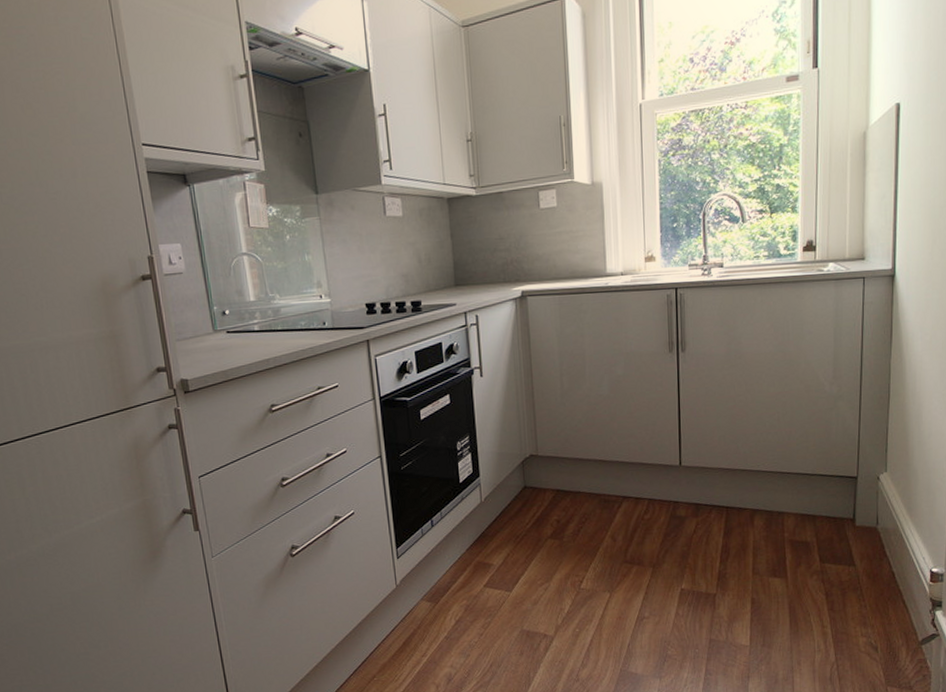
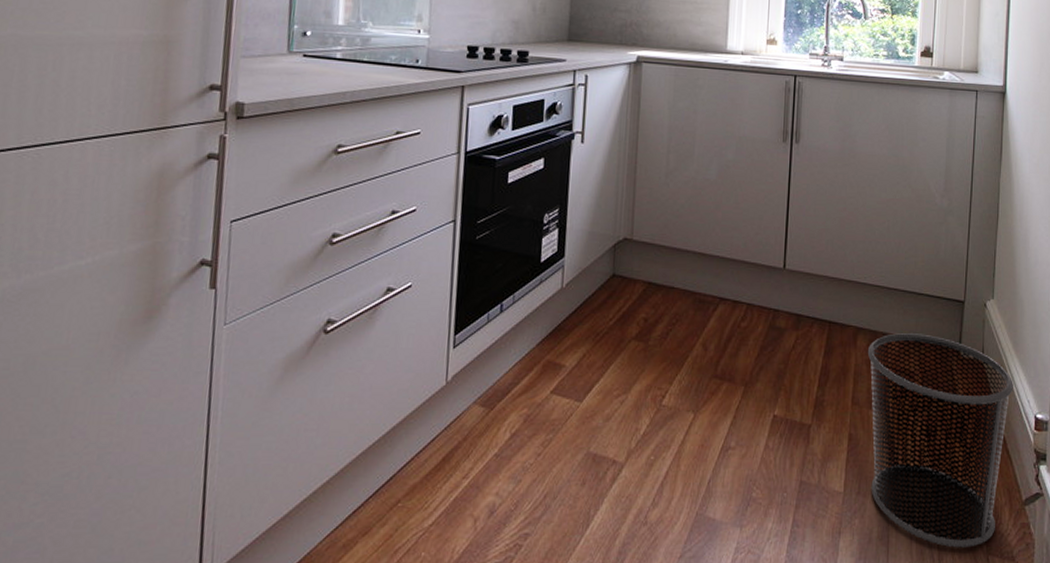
waste bin: none [764,509,908,683] -> present [867,333,1013,548]

